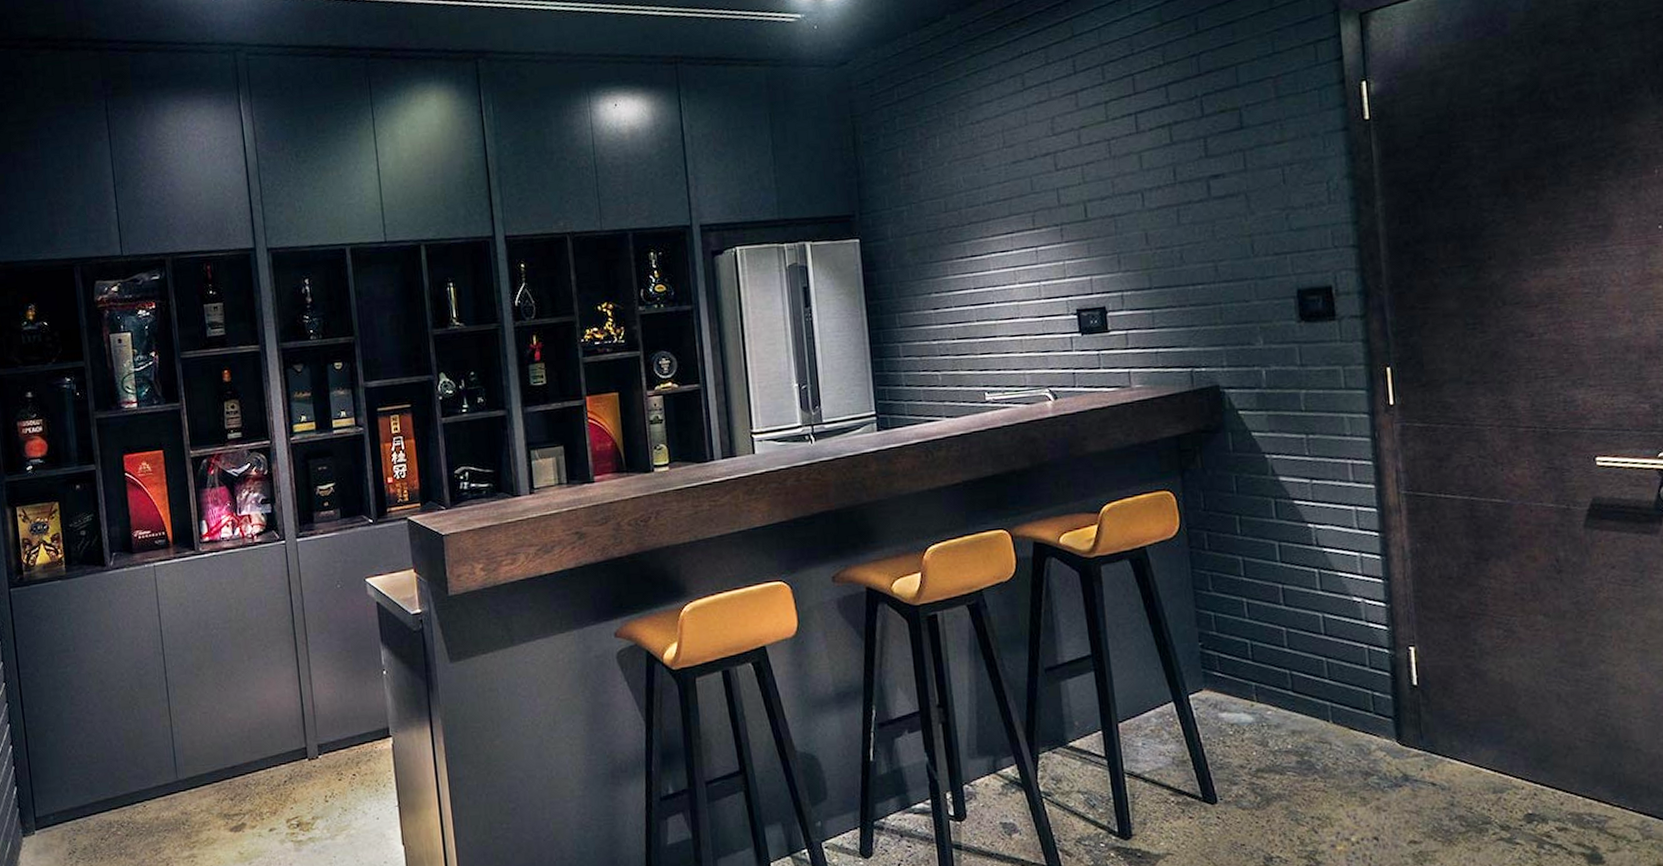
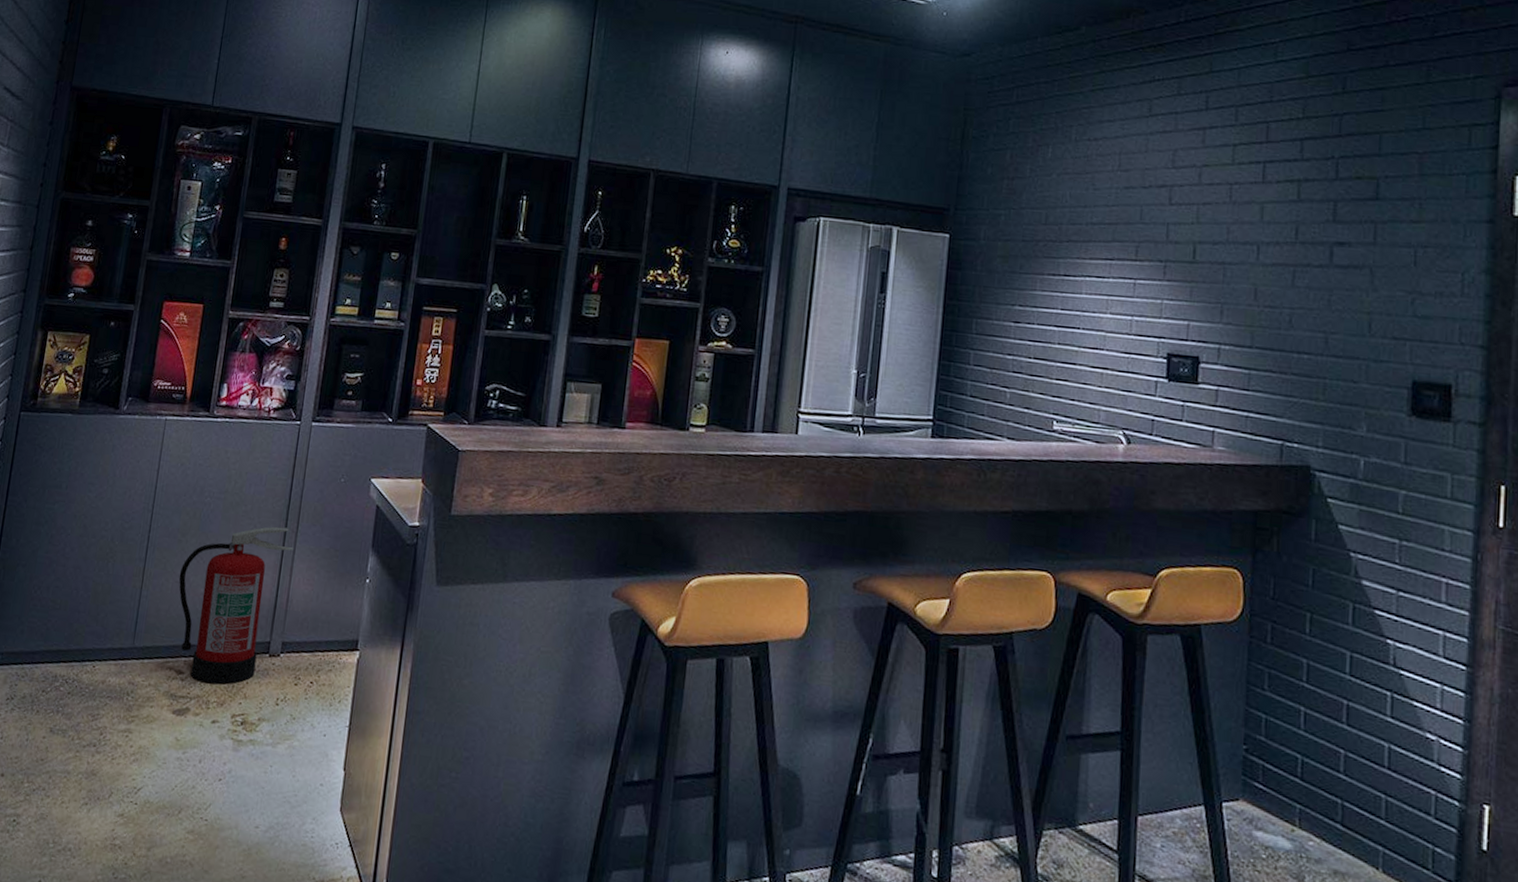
fire extinguisher: none [204,641,308,797] -> present [178,526,294,684]

